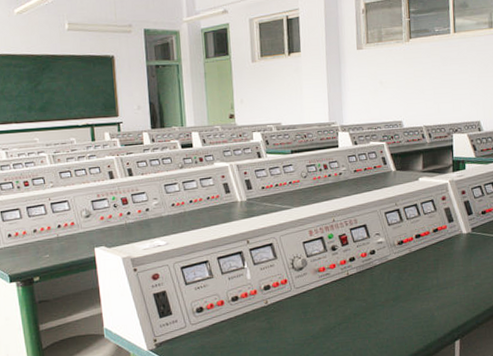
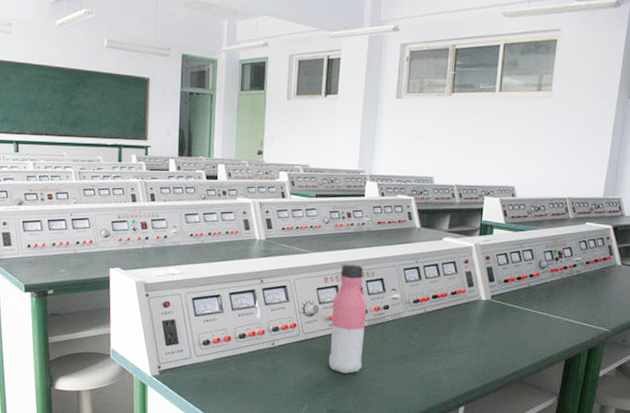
water bottle: none [320,212,356,323] -> present [328,262,367,374]

